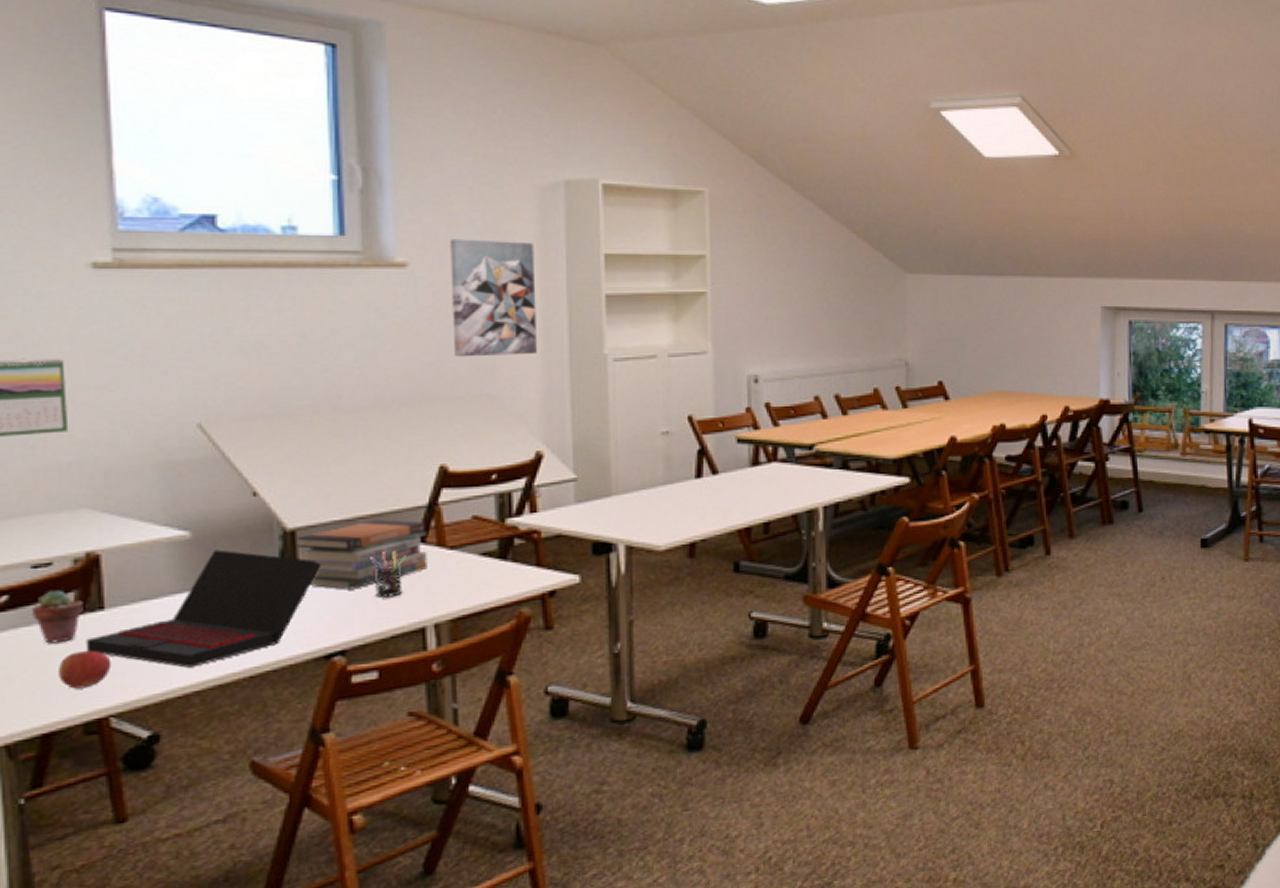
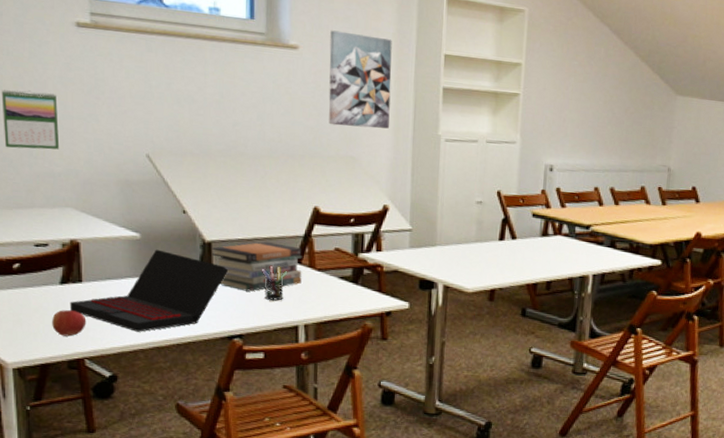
potted succulent: present [32,590,84,644] -> none [35,264,69,303]

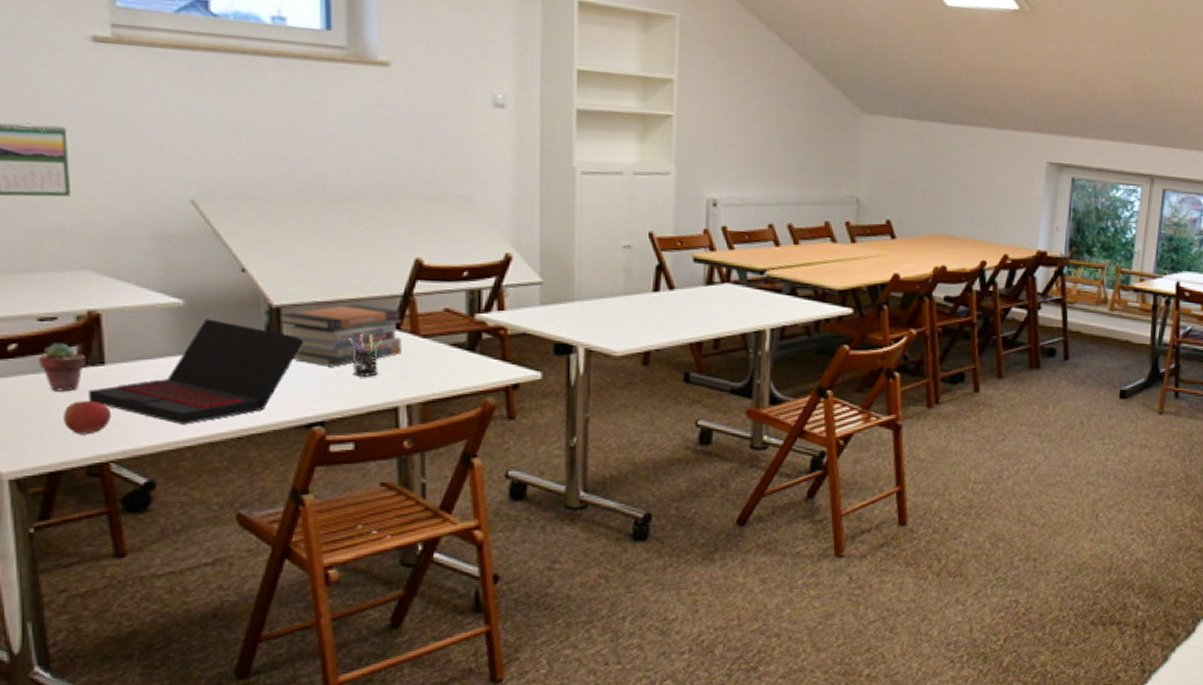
potted succulent: none [35,264,69,303] -> present [39,343,86,392]
wall art: present [329,30,392,129] -> none [430,42,511,161]

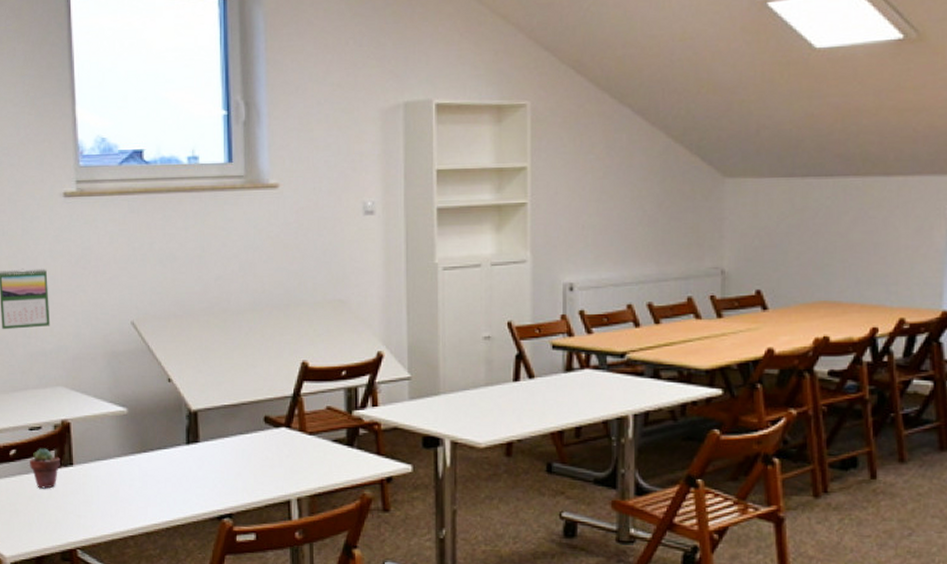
apple: present [64,401,112,435] -> none [46,496,78,525]
laptop: present [88,319,305,424] -> none [62,424,216,516]
book stack: present [281,304,402,367] -> none [198,406,292,464]
pen holder: present [349,333,383,378] -> none [250,432,277,474]

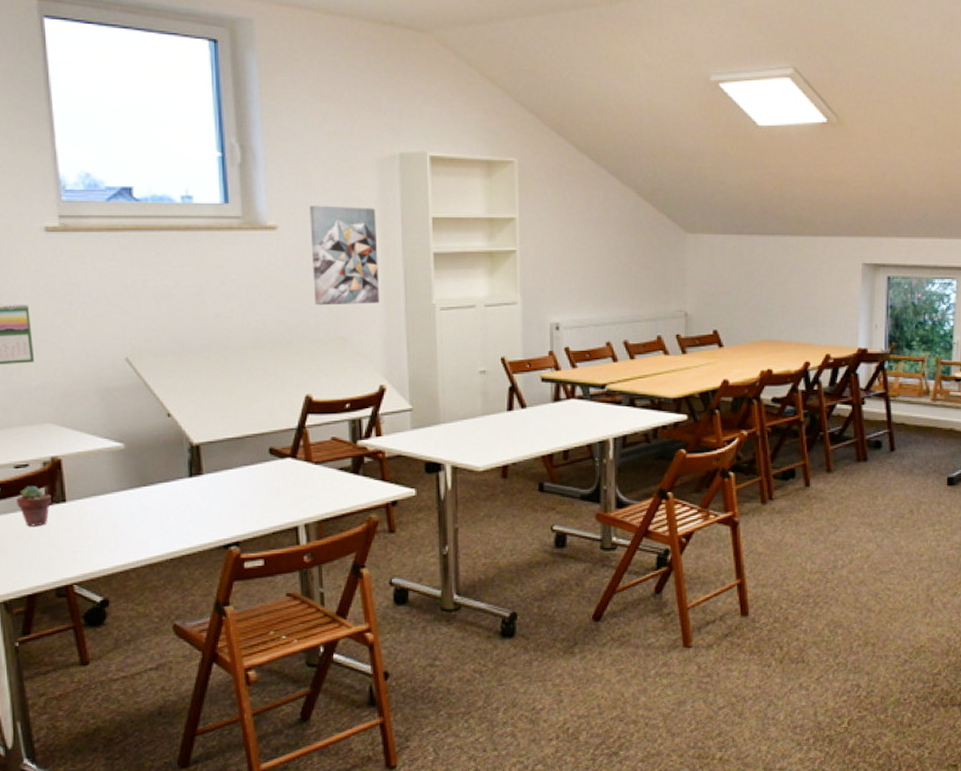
wall art: none [311,161,379,267] -> present [309,205,379,306]

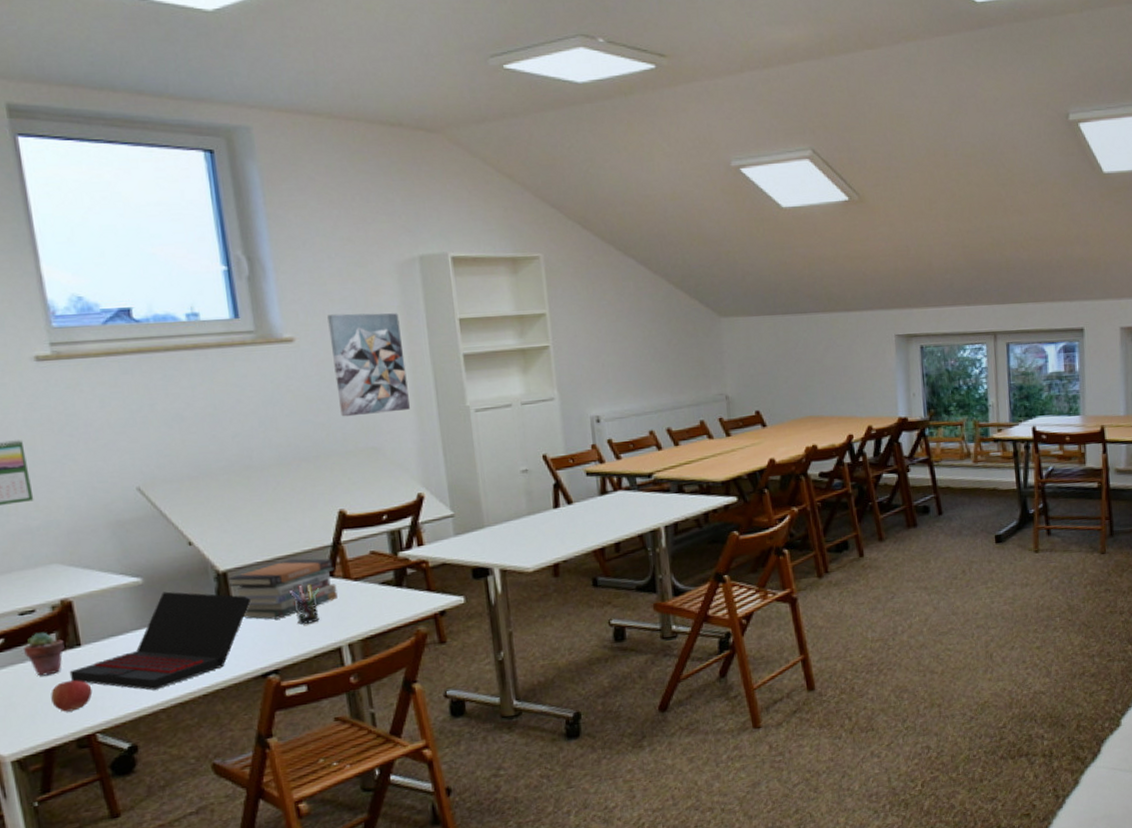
apple: none [37,533,73,562] -> present [51,680,93,712]
laptop: none [54,458,220,550] -> present [69,591,252,690]
book stack: none [200,438,298,494] -> present [228,558,338,620]
pen holder: none [255,463,283,502] -> present [290,584,320,625]

